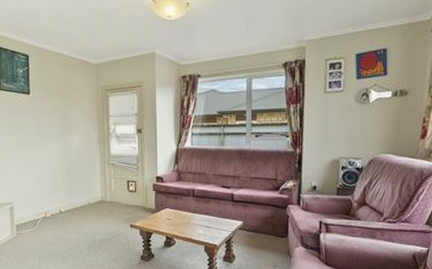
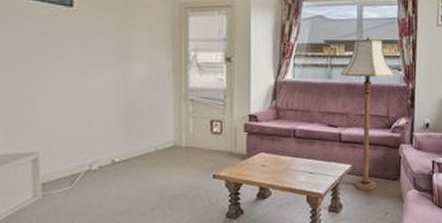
floor lamp: none [232,106,283,245] -> present [340,36,396,191]

